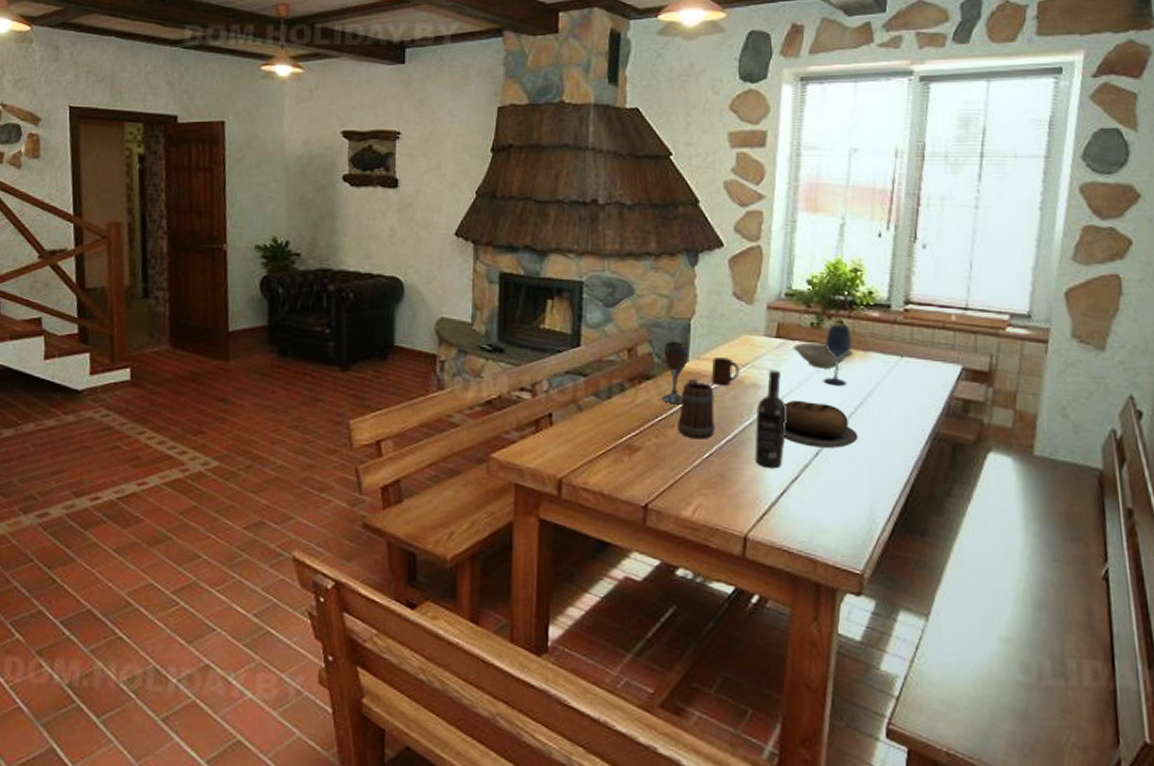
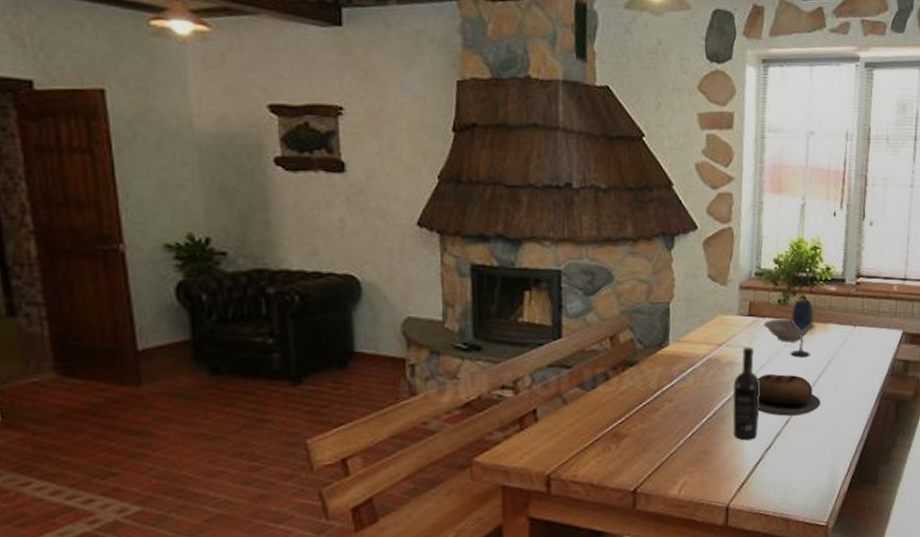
cup: present [662,341,689,405] -> none [645,326,670,389]
beer mug: present [678,379,715,439] -> none [661,362,696,420]
cup: present [711,357,740,385] -> none [691,339,717,366]

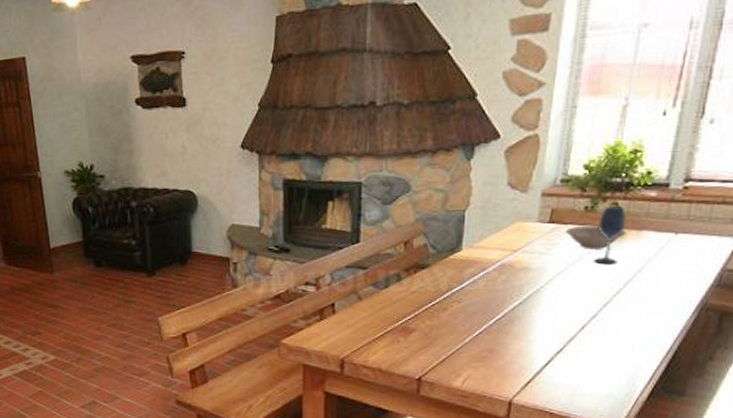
wine bottle: present [732,347,761,440] -> none [522,253,557,341]
bread: present [758,373,821,416] -> none [551,280,625,322]

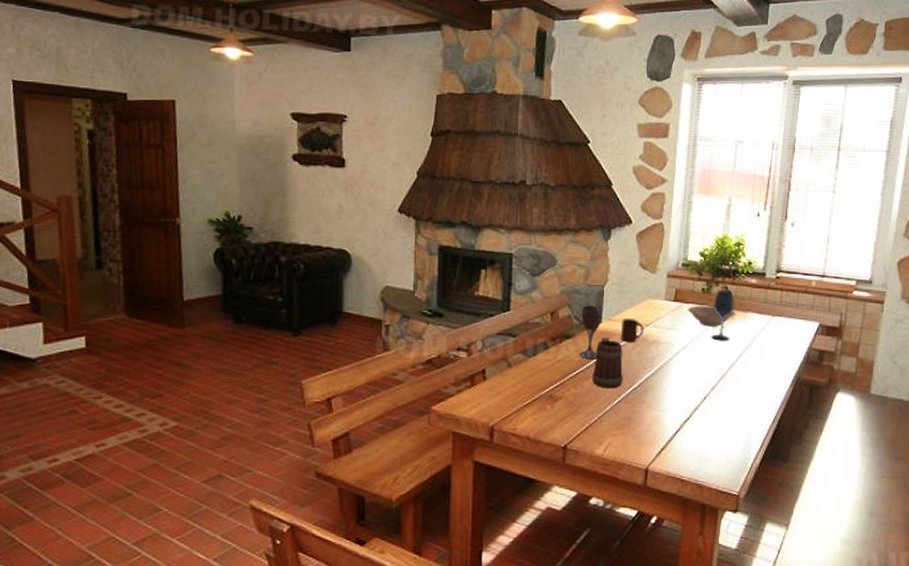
cup: none [436,232,463,290] -> present [580,305,603,360]
beer mug: none [450,266,486,320] -> present [592,338,623,389]
cup: none [483,245,512,270] -> present [620,319,644,342]

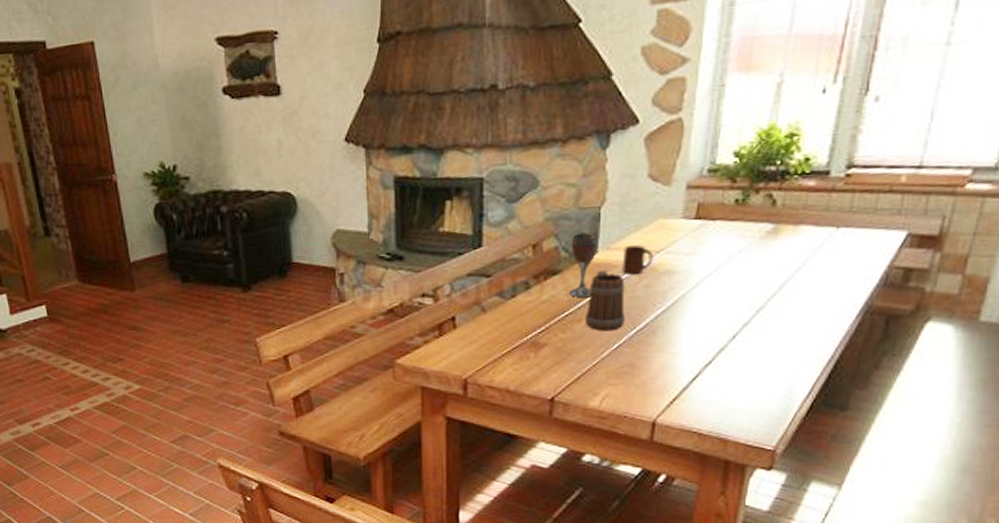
bowl: present [687,305,735,327] -> none [713,221,782,248]
wineglass: present [712,290,734,341] -> none [747,198,781,265]

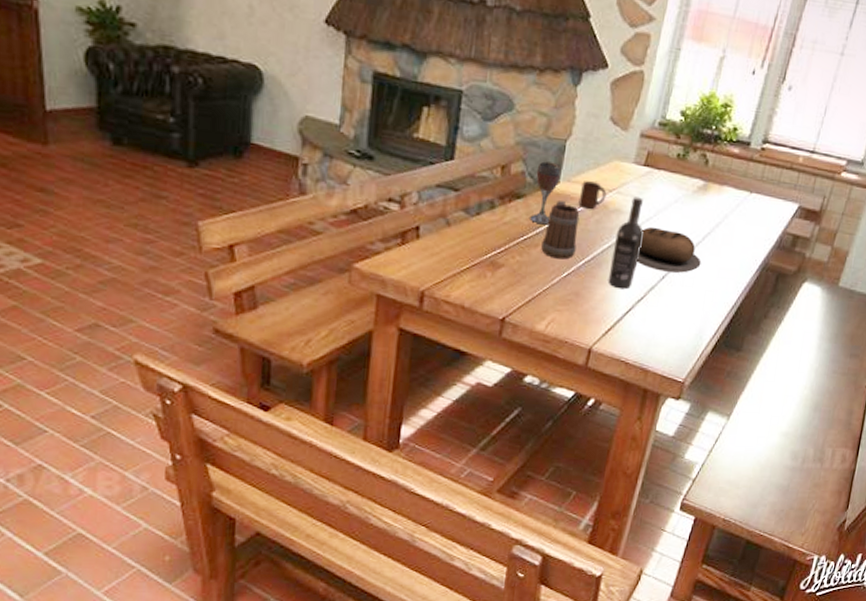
wine bottle: none [666,254,705,354] -> present [608,197,644,288]
bread: none [699,283,781,330] -> present [637,226,702,273]

